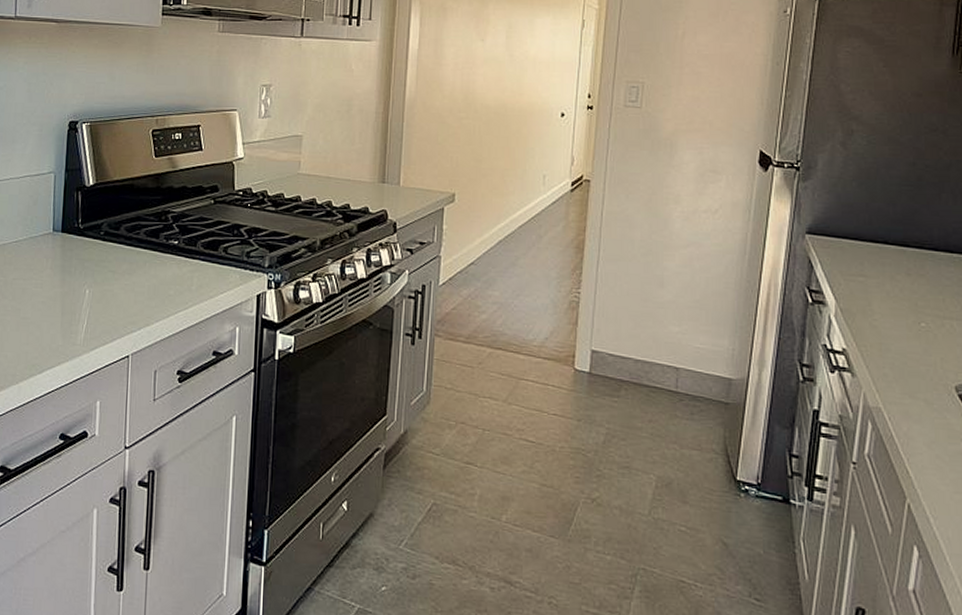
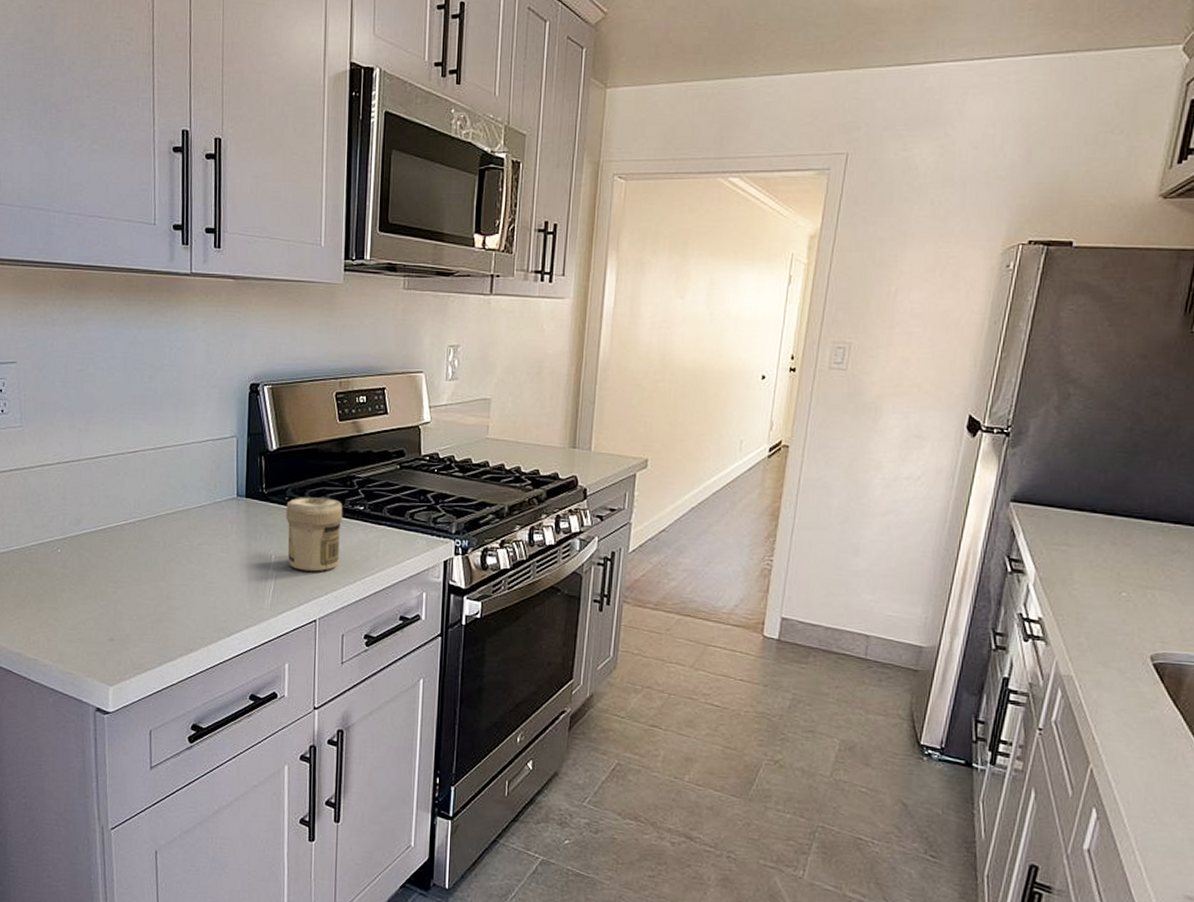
jar: none [101,231,158,307] -> present [286,497,343,572]

